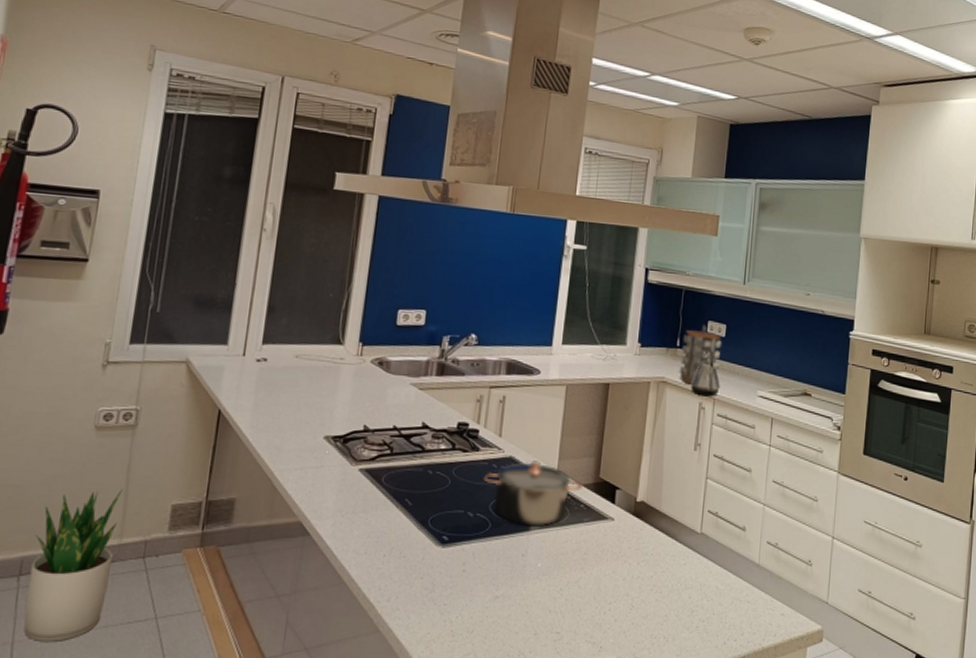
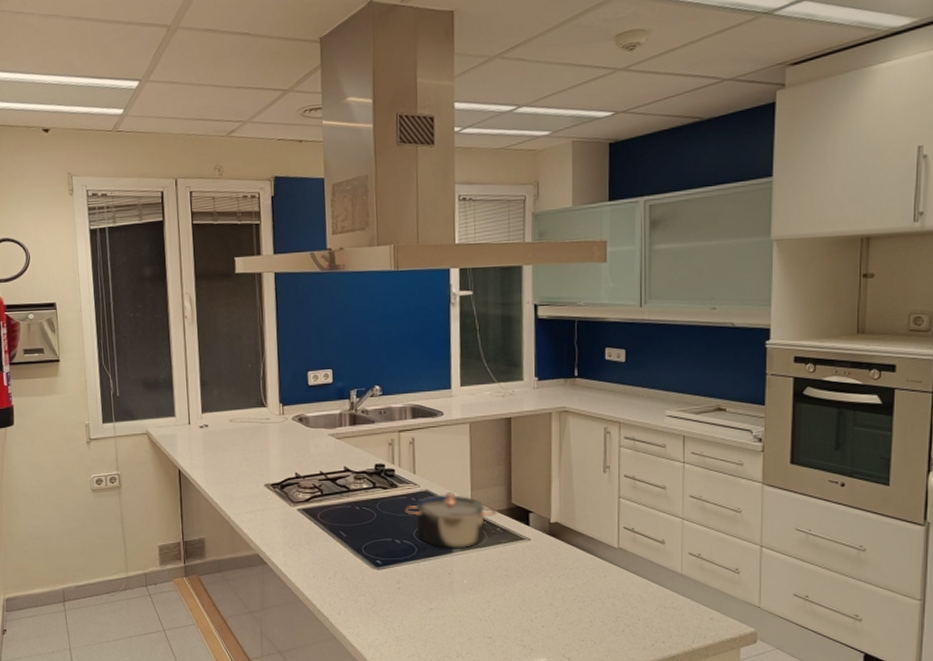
planter: present [23,488,123,642] -> none [68,535,126,648]
spice rack: present [679,324,722,384] -> none [579,352,623,411]
kettle: present [691,347,720,397] -> none [594,373,625,421]

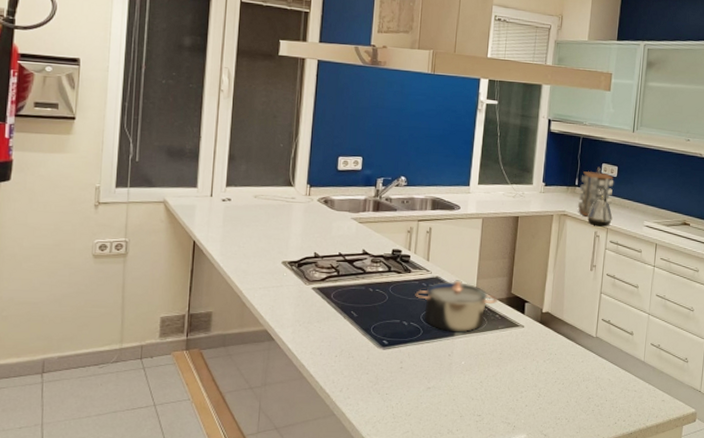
spice rack: none [579,352,623,411] -> present [577,166,614,217]
kettle: none [594,373,625,421] -> present [587,185,613,227]

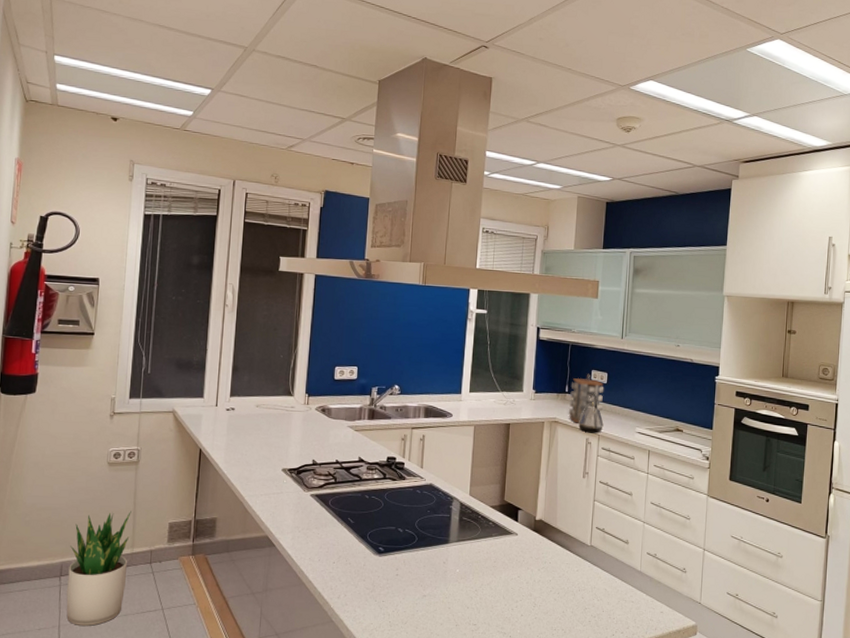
planter: none [49,304,120,423] -> present [66,510,132,626]
cooking pot: present [415,280,497,333] -> none [409,487,491,540]

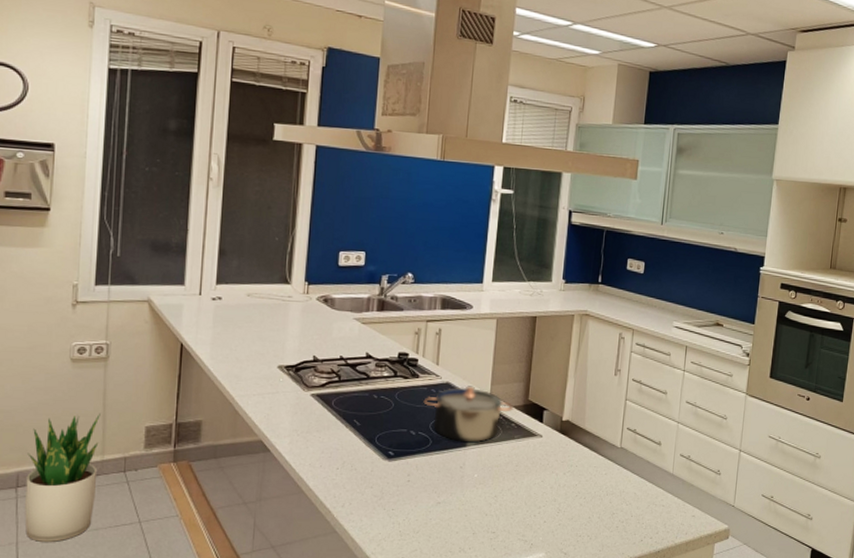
cooking pot: none [409,487,491,540] -> present [423,386,513,443]
spice rack: present [568,373,604,423] -> none [600,262,641,317]
kettle: present [578,392,604,434] -> none [611,282,639,328]

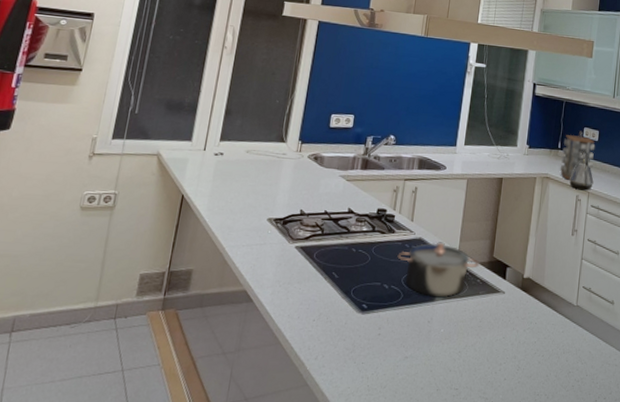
planter: present [25,413,101,542] -> none [12,259,100,389]
spice rack: none [600,262,641,317] -> present [560,130,596,180]
kettle: none [611,282,639,328] -> present [569,149,594,191]

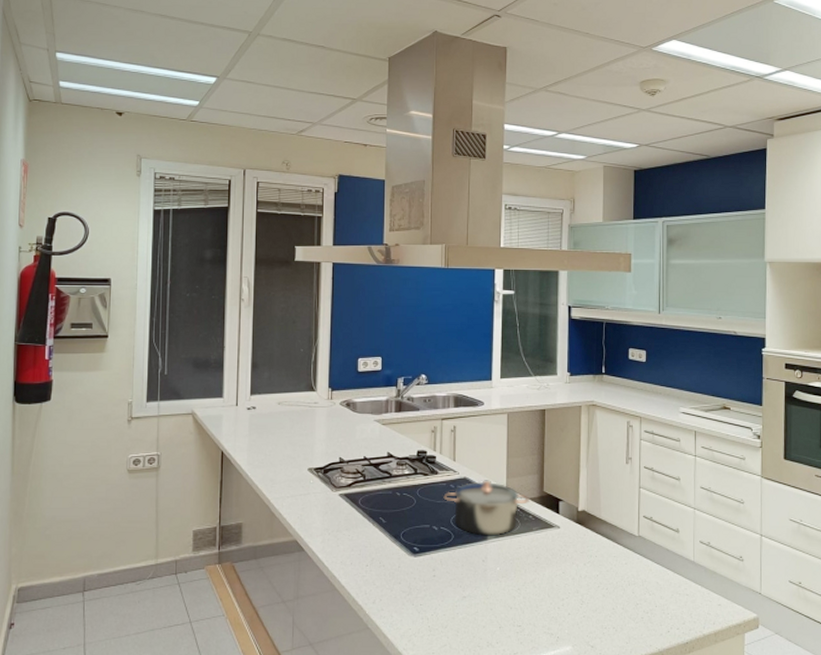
spice rack: present [560,130,596,180] -> none [606,352,644,406]
kettle: present [569,149,594,191] -> none [618,371,645,416]

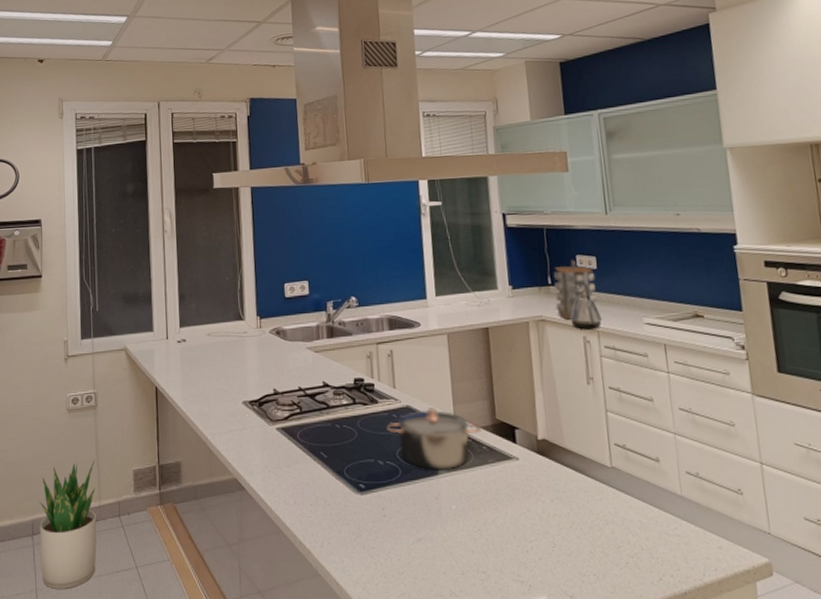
planter: none [91,519,154,643] -> present [39,459,97,589]
spice rack: none [606,352,644,406] -> present [553,259,597,320]
kettle: none [618,371,645,416] -> present [570,280,602,330]

